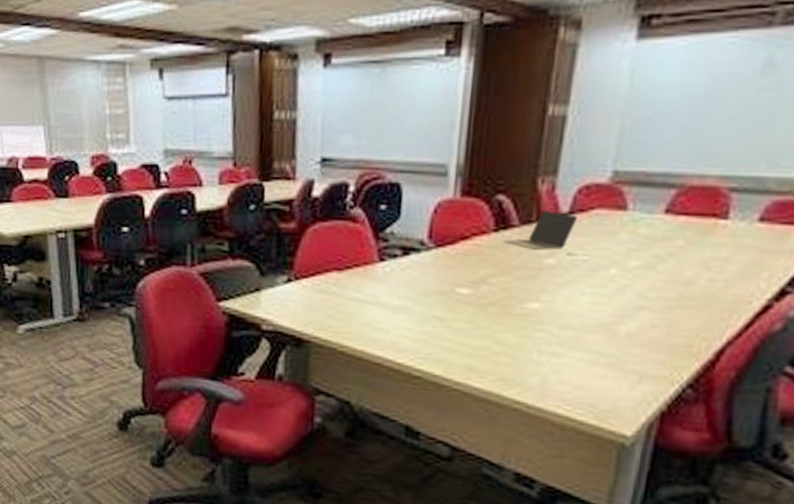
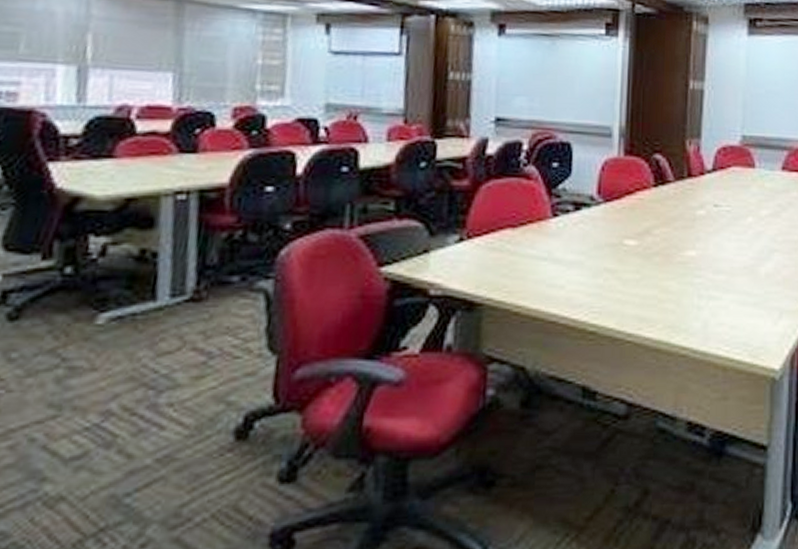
laptop: present [503,210,579,251] -> none [662,167,720,204]

